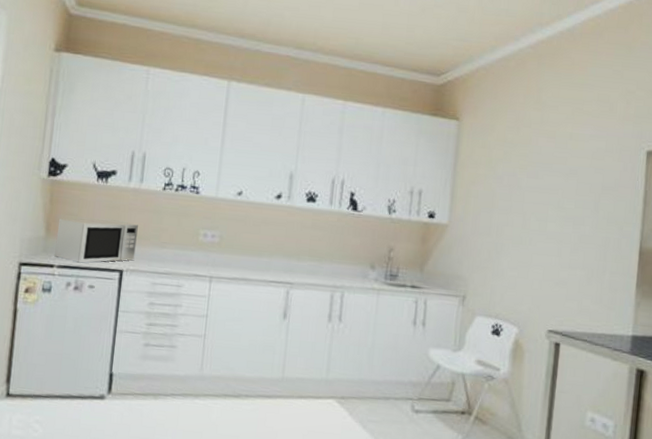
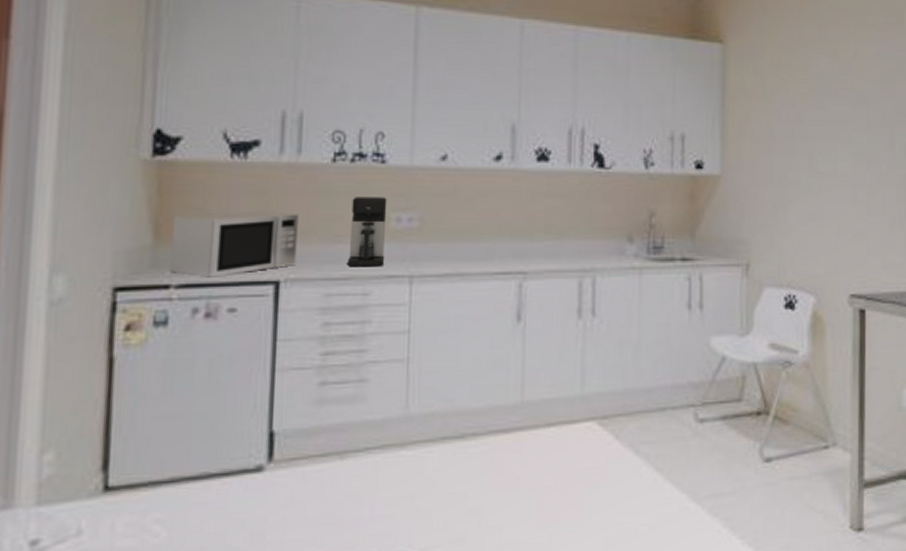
coffee maker: none [168,216,199,268] -> present [346,197,387,267]

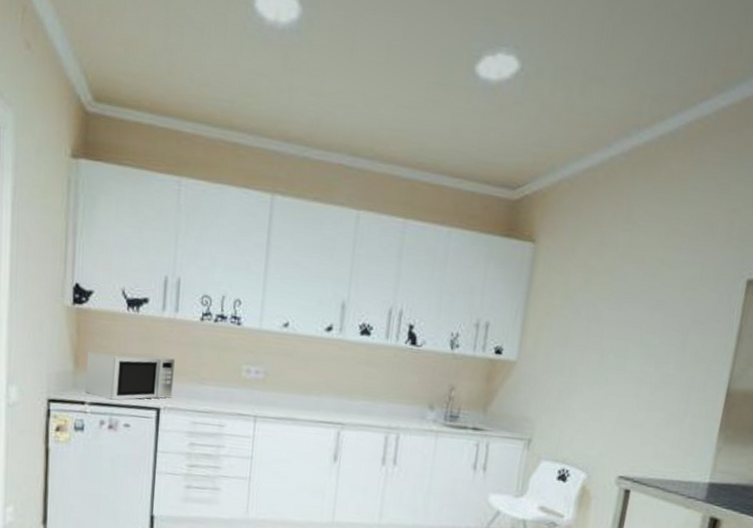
coffee maker: present [346,197,387,267] -> none [208,349,241,406]

